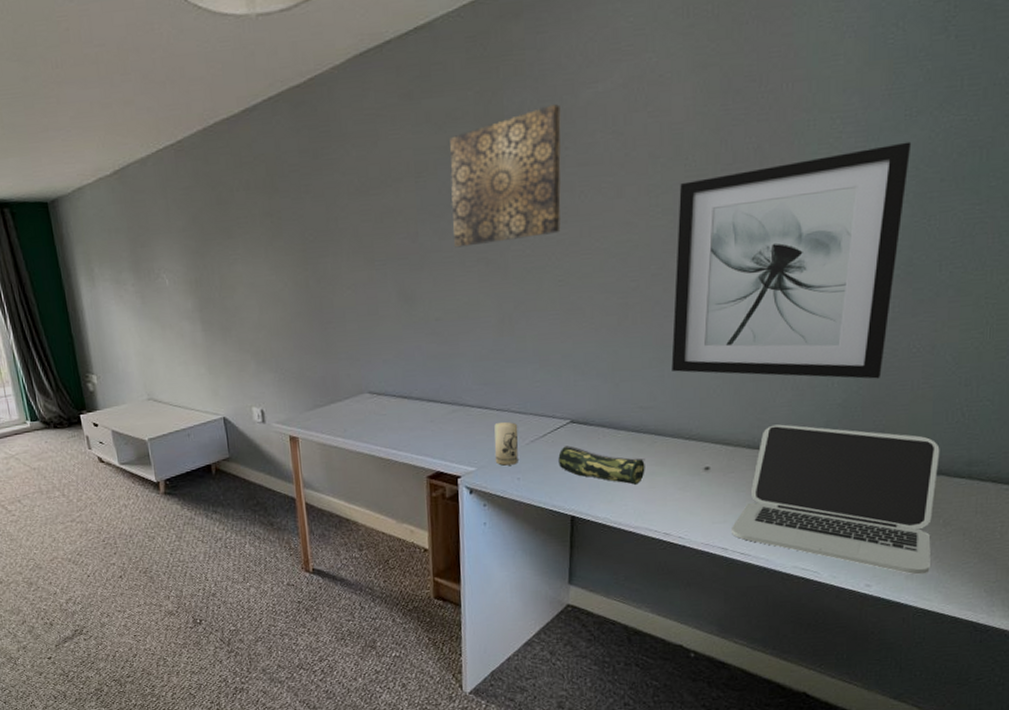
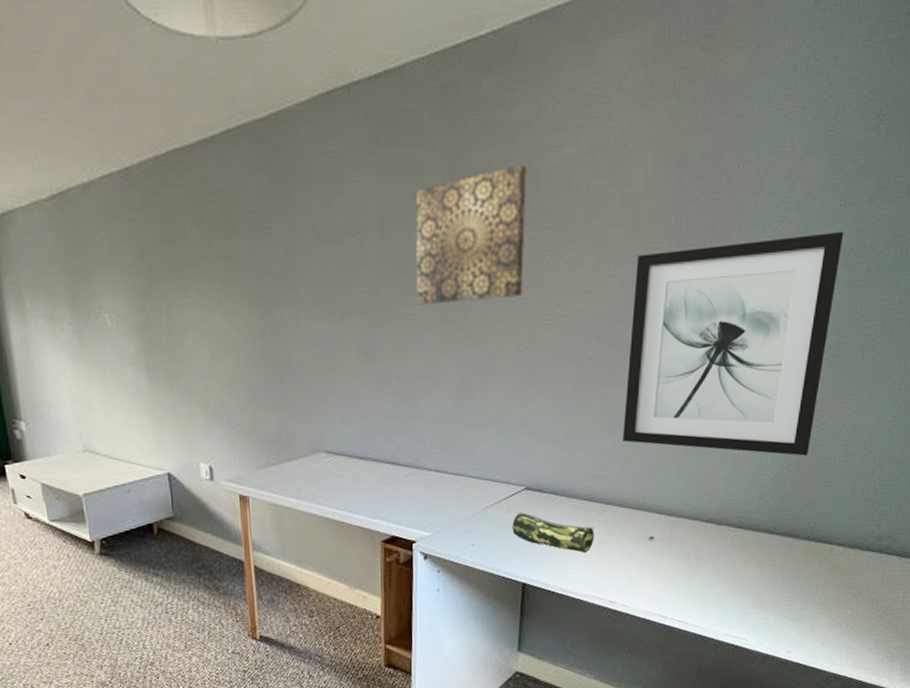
candle: present [494,422,519,466] -> none [450,487,474,531]
laptop: present [730,424,940,575] -> none [670,497,856,642]

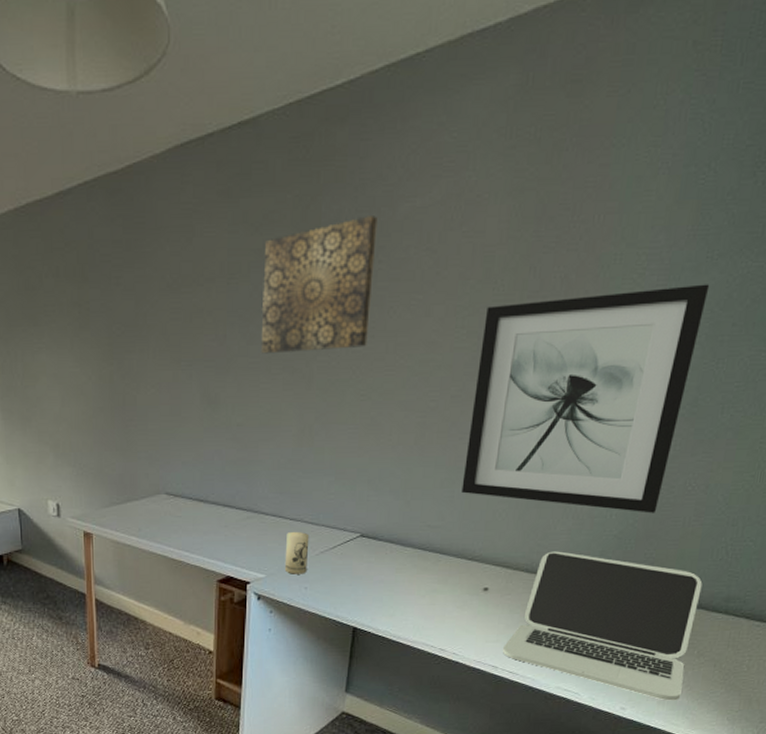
candle: none [450,487,474,531] -> present [284,532,310,574]
pencil case: present [512,512,595,553] -> none [345,559,428,601]
laptop: none [670,497,856,642] -> present [502,551,703,701]

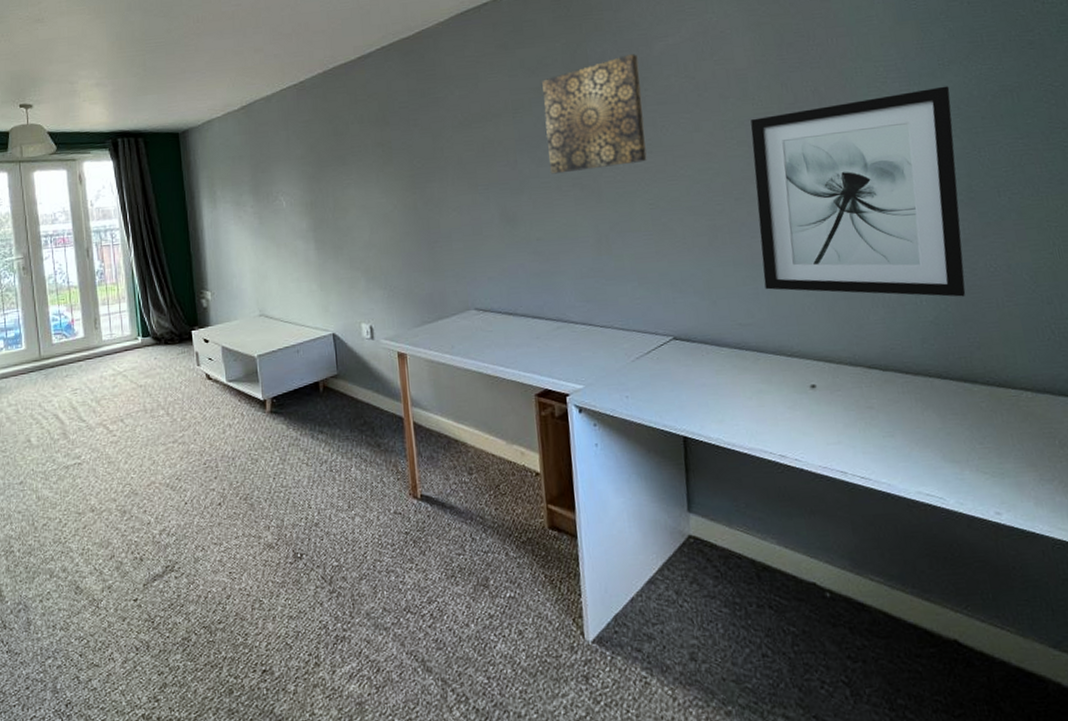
candle: present [284,532,310,574] -> none [599,339,626,383]
laptop: present [502,551,703,701] -> none [846,341,1058,501]

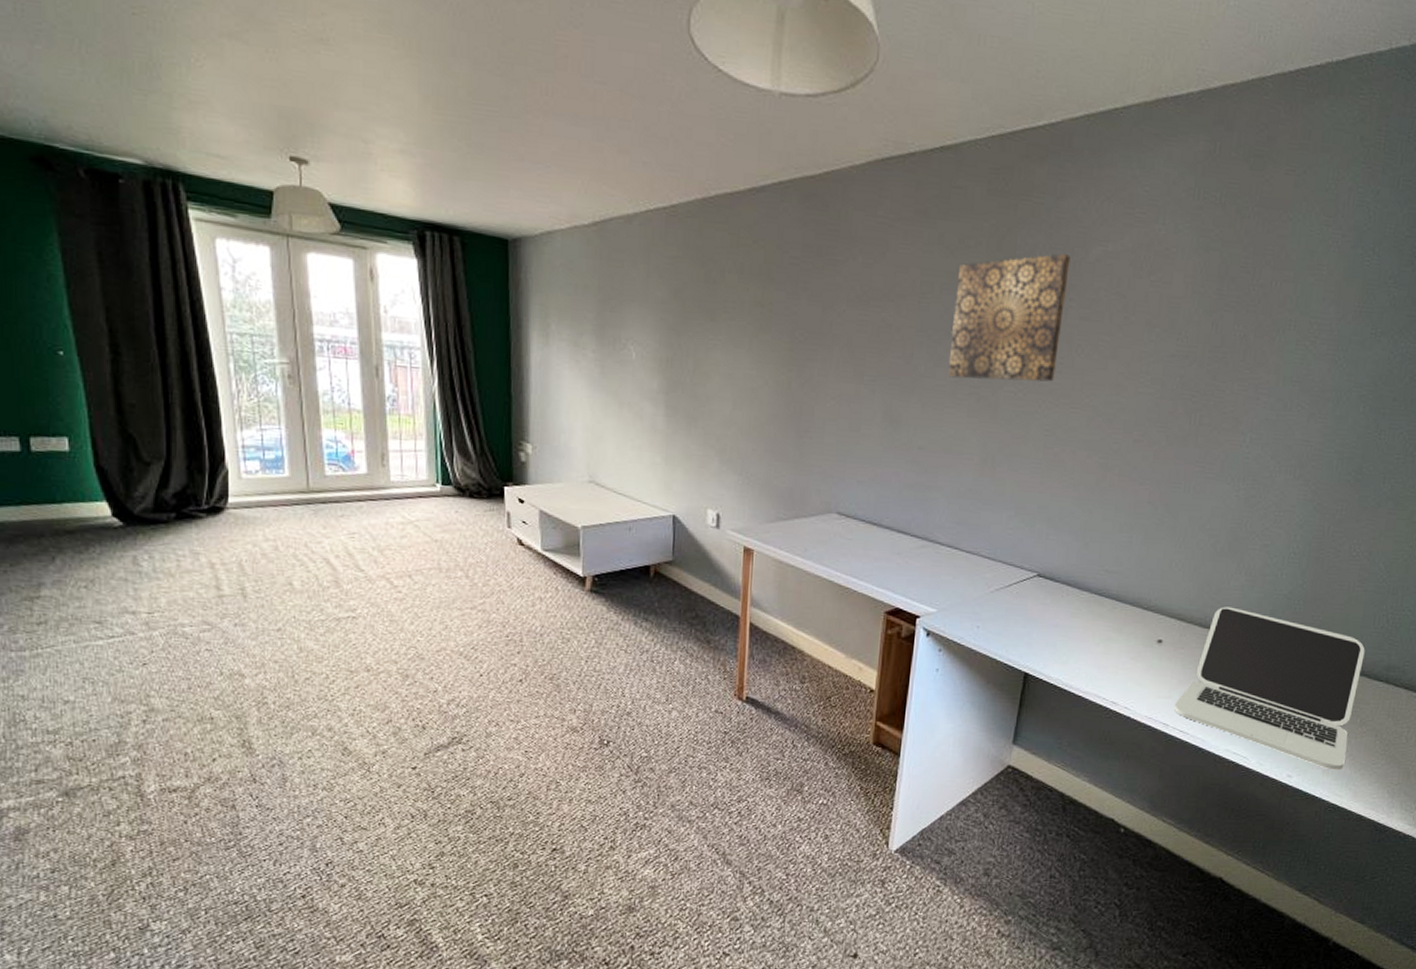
wall art: present [750,86,966,297] -> none [1140,355,1374,576]
laptop: none [846,341,1058,501] -> present [1173,606,1365,771]

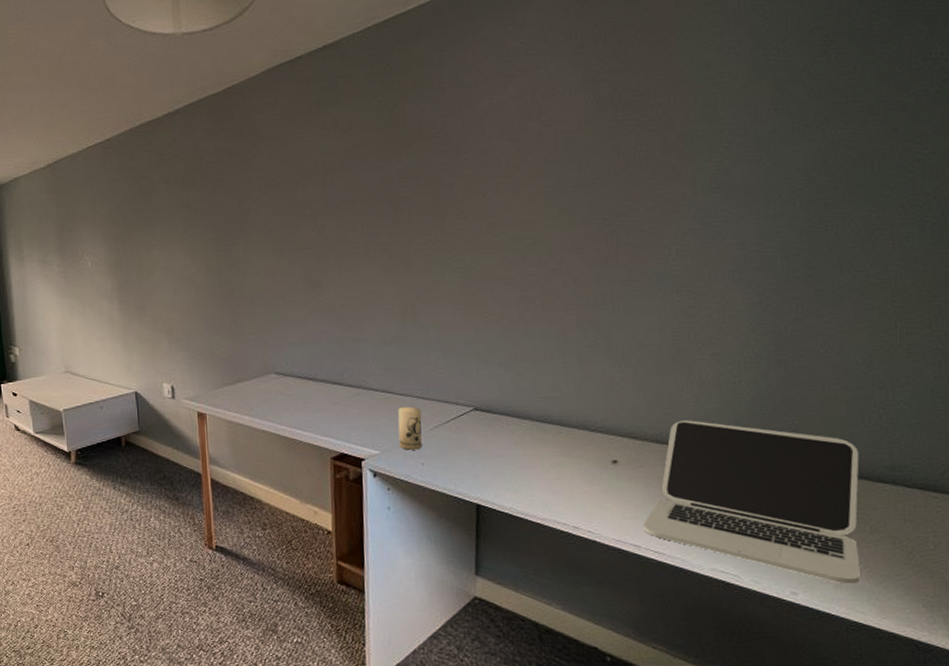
wall art: present [947,253,1071,382] -> none [355,113,462,240]
candle: none [957,566,985,612] -> present [398,407,422,450]

